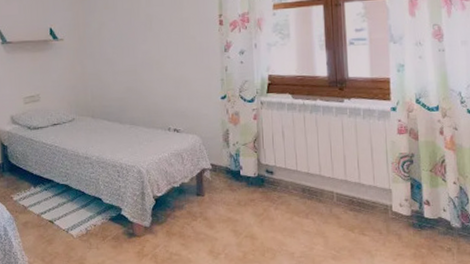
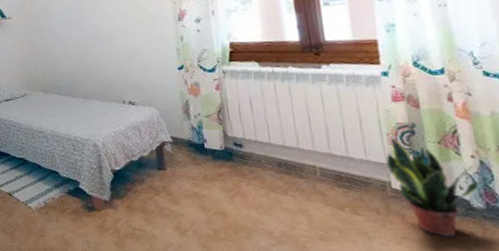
potted plant: none [390,167,457,253] -> present [386,138,479,237]

